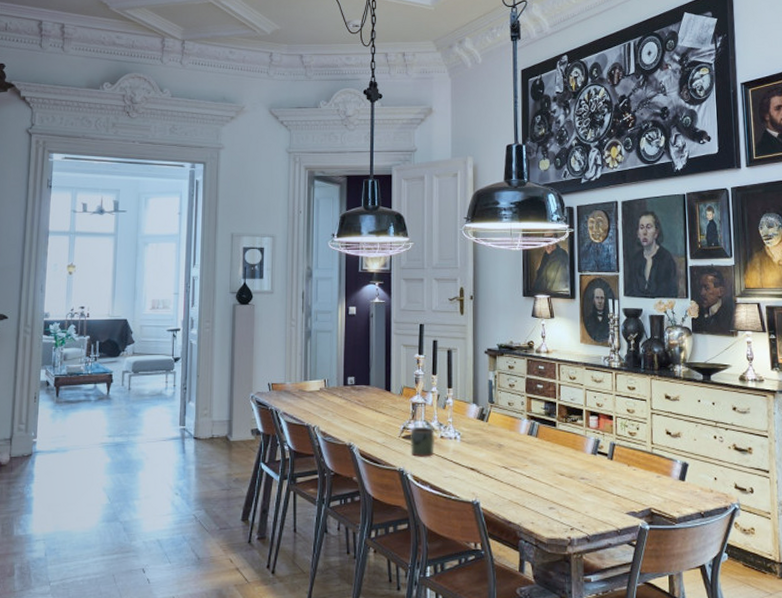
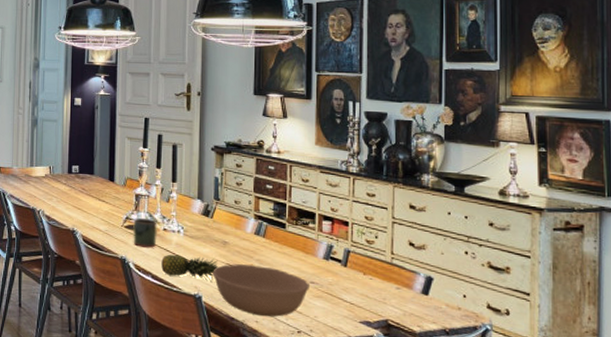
fruit: none [439,462,494,486] -> present [161,254,218,282]
bowl: none [489,466,580,517] -> present [213,264,309,317]

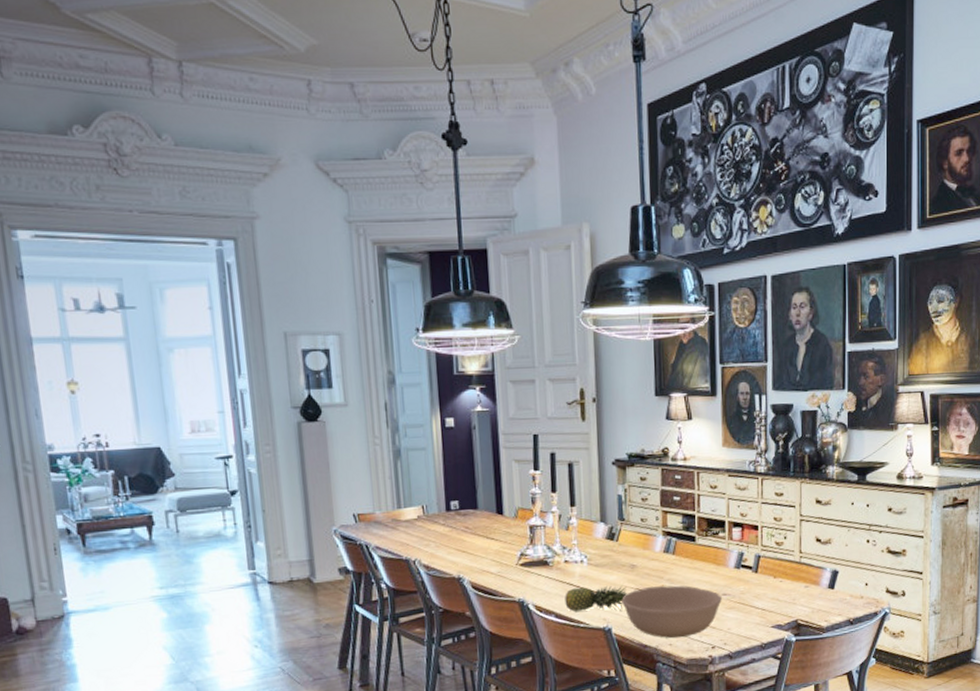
mug: present [132,217,157,248] -> none [529,551,558,585]

